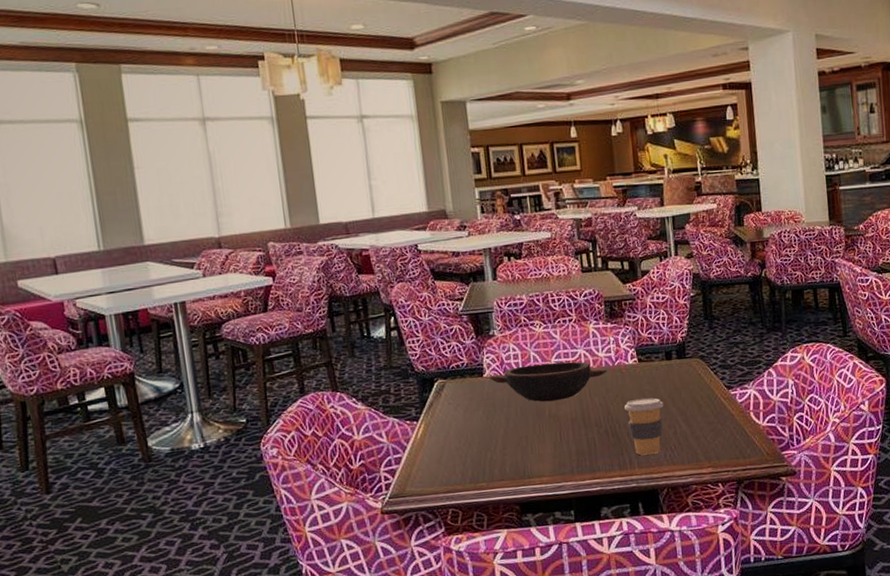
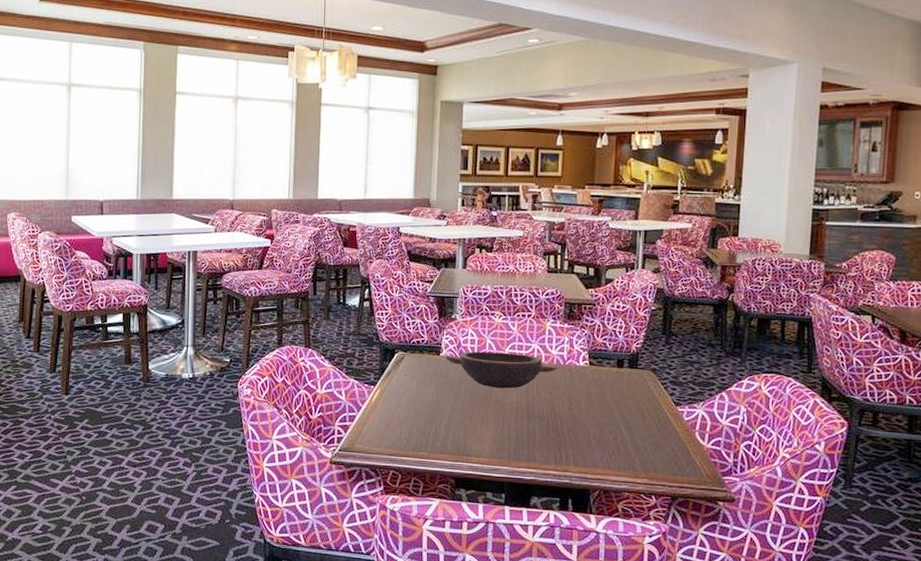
coffee cup: present [624,398,663,456] -> none [569,399,608,455]

